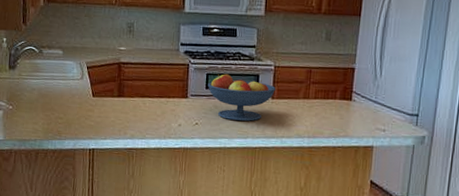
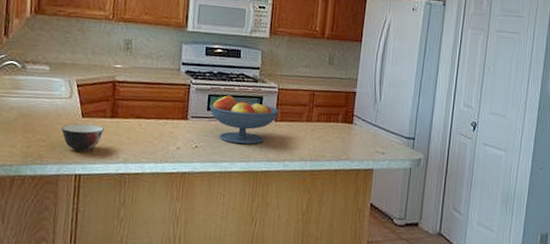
soup bowl: none [75,102,112,129] -> present [61,123,104,152]

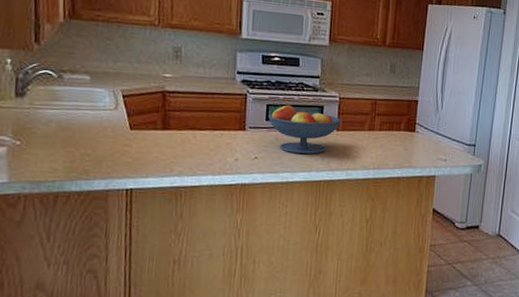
soup bowl: present [61,123,104,152] -> none [107,136,156,166]

